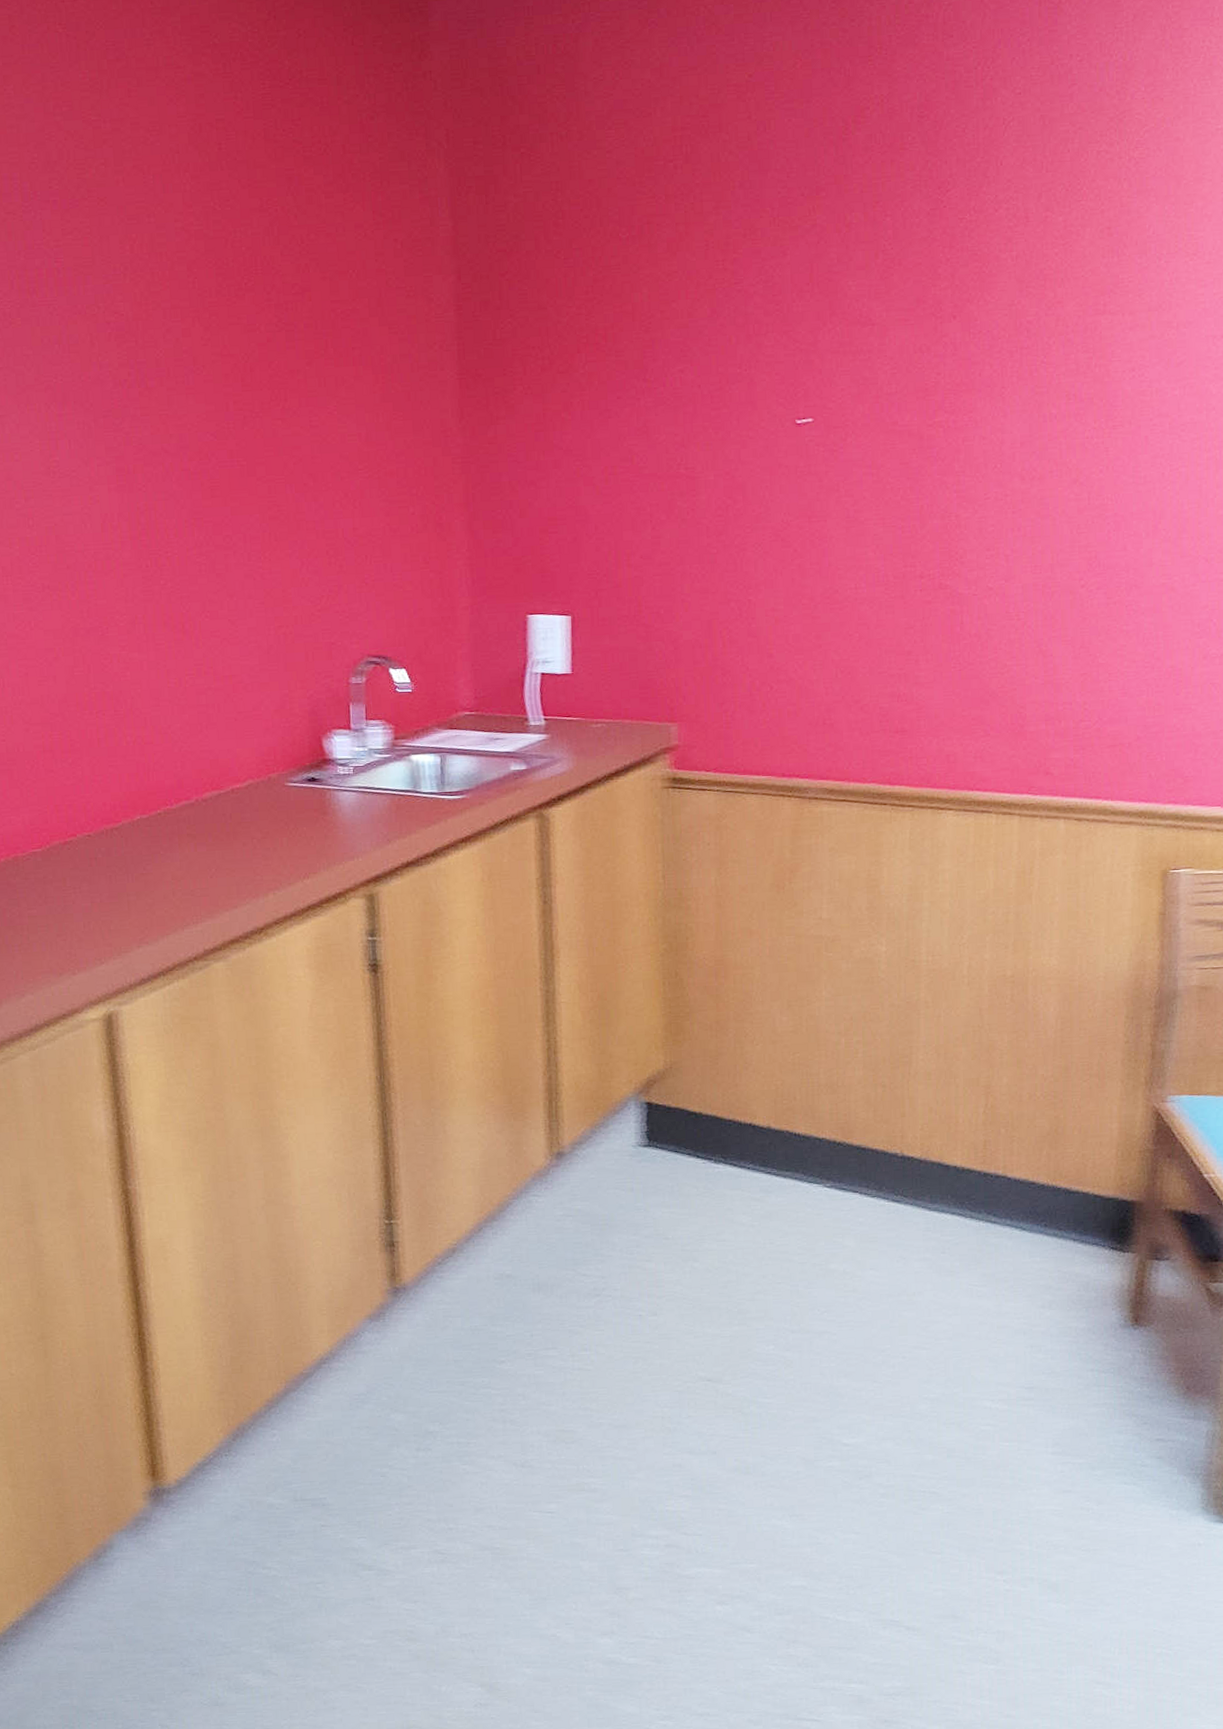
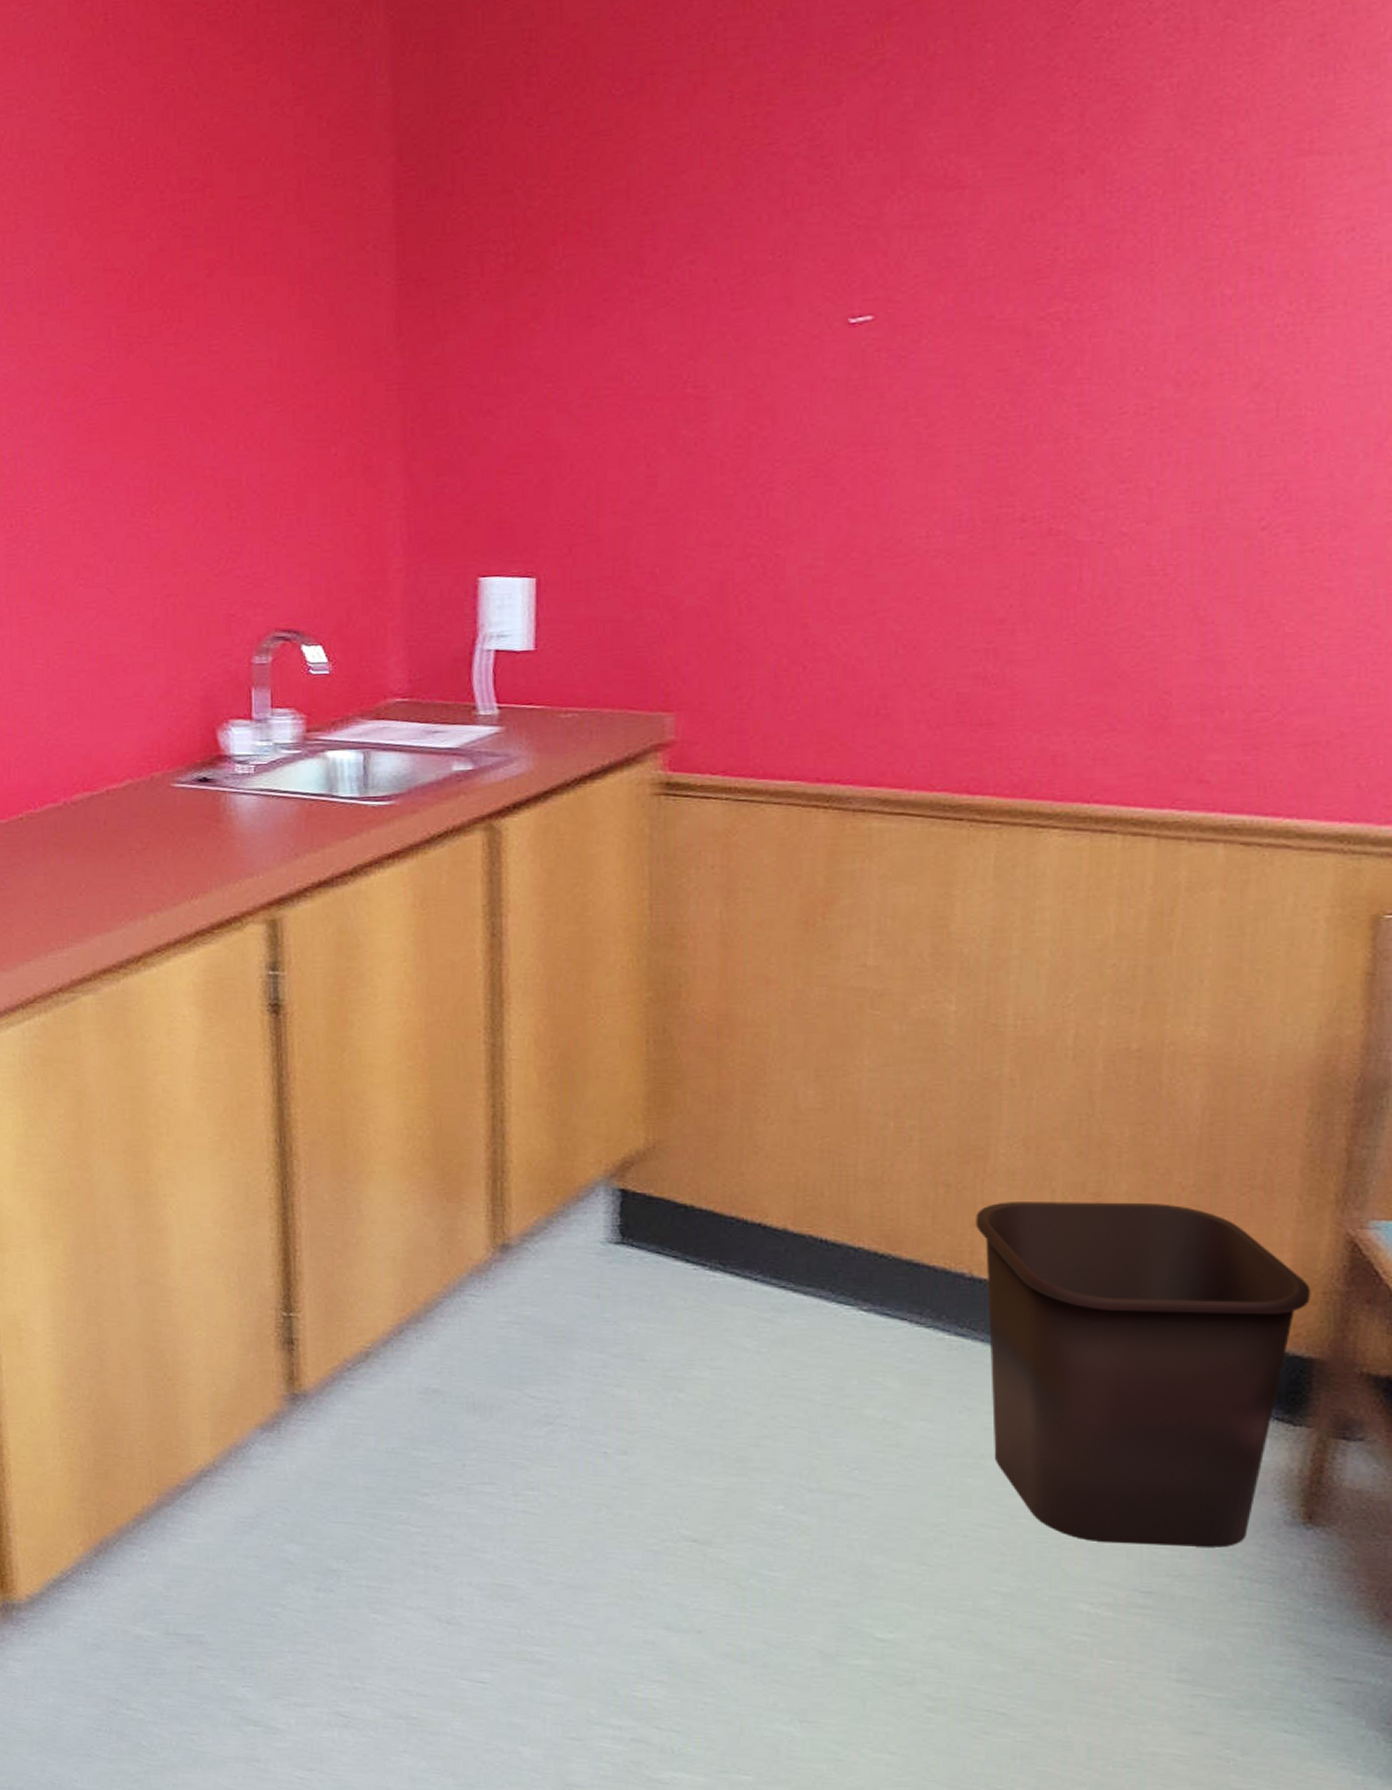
waste bin: none [904,1091,1131,1353] -> present [976,1202,1311,1548]

